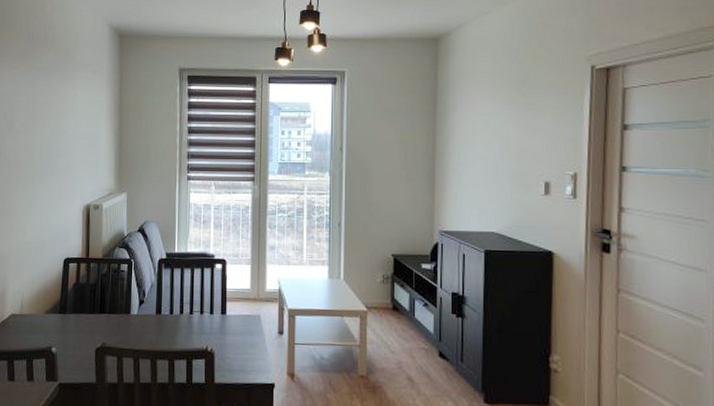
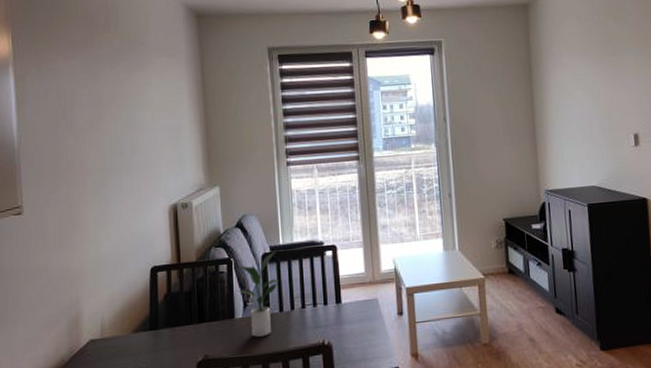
potted plant: none [135,257,172,335] -> present [238,250,278,338]

